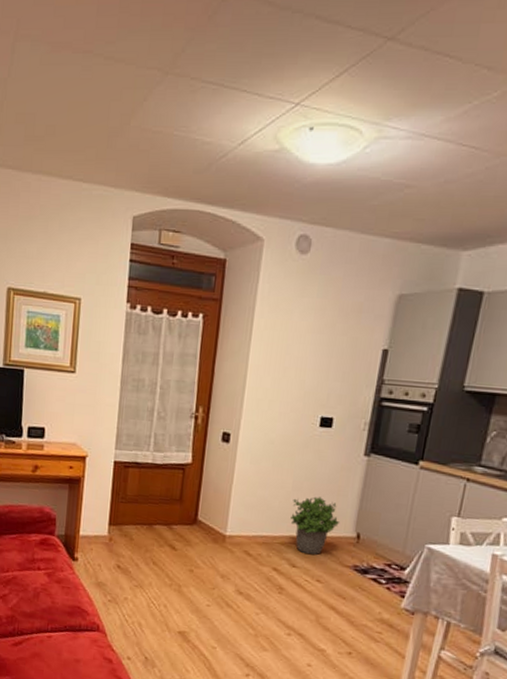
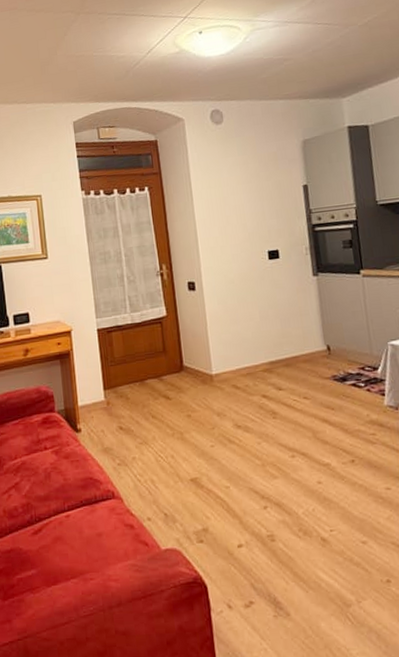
potted plant: present [290,496,340,555] -> none [263,320,310,375]

